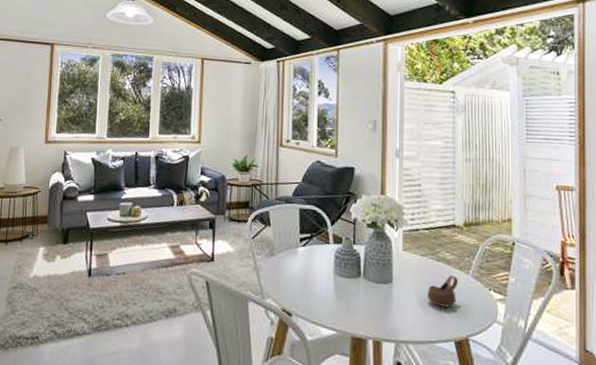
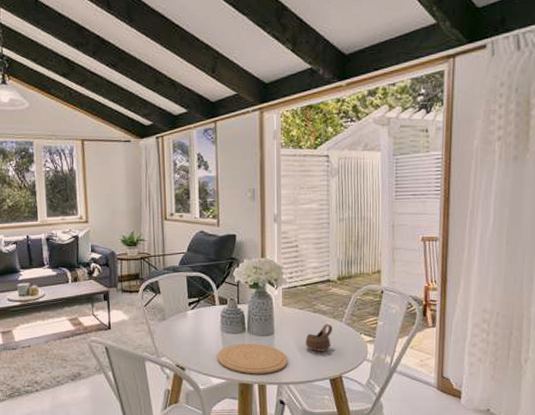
plate: none [328,289,408,329] -> present [217,343,288,374]

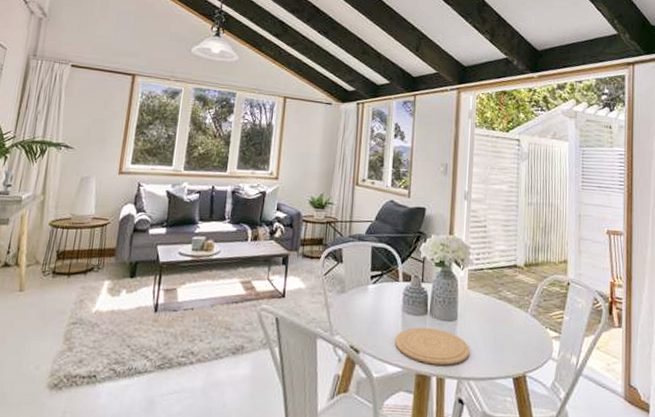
cup: present [305,323,332,351] -> none [489,313,518,345]

